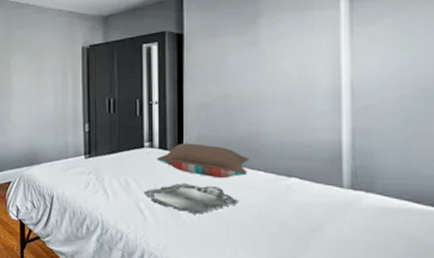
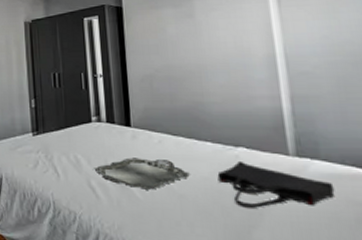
pillow: present [157,143,250,179] -> none [105,116,196,151]
tote bag: none [267,190,387,238] -> present [217,160,335,208]

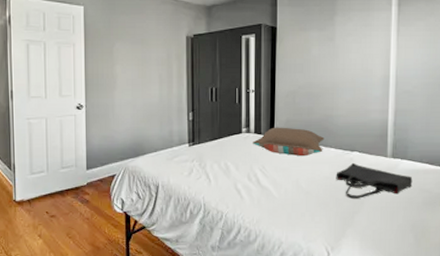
serving tray: present [94,157,190,190] -> none [240,163,316,189]
pillow: none [105,116,196,151] -> present [253,127,325,157]

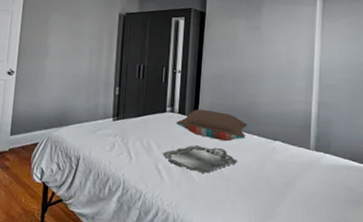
serving tray: none [240,163,316,189] -> present [162,145,237,173]
tote bag: present [336,162,413,199] -> none [257,152,336,190]

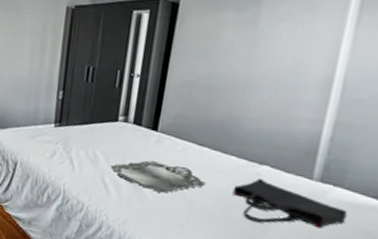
pillow: present [176,109,248,142] -> none [130,120,225,160]
tote bag: none [257,152,336,190] -> present [232,178,348,229]

